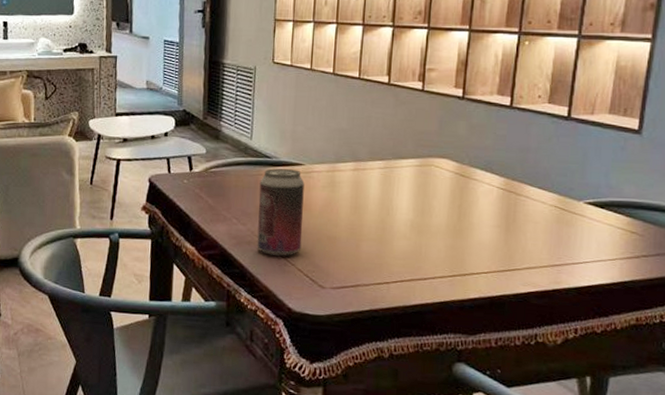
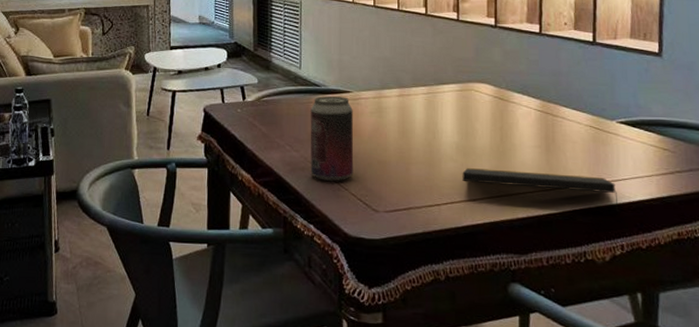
notepad: none [414,246,577,295] -> present [462,168,619,211]

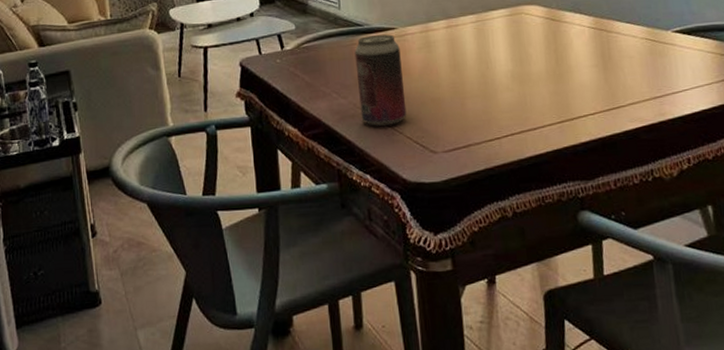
notepad: present [462,168,619,211] -> none [520,90,682,124]

